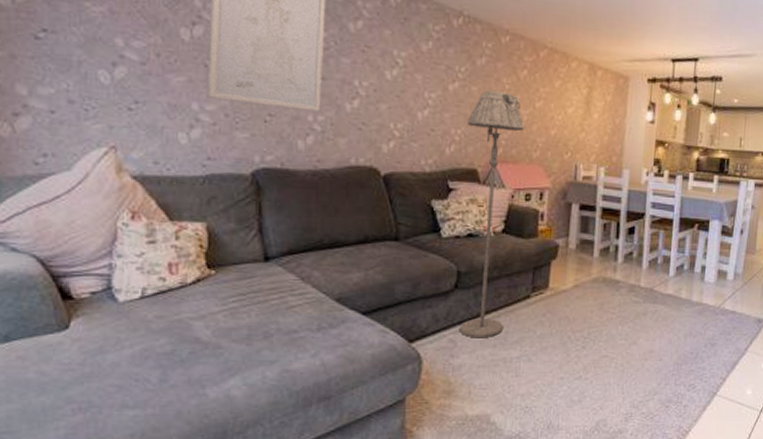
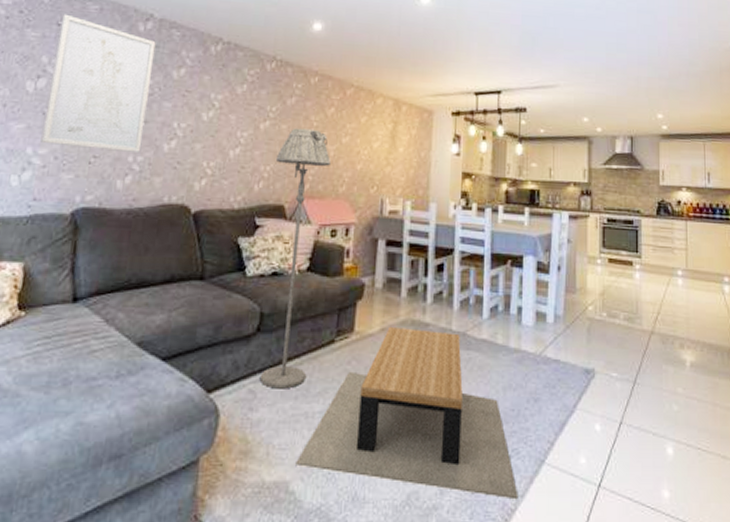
coffee table: none [496,283,693,424] -> present [295,326,518,500]

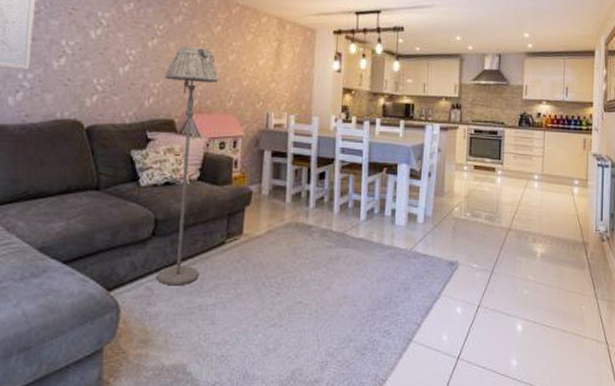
coffee table: present [295,326,518,500] -> none [192,228,389,372]

